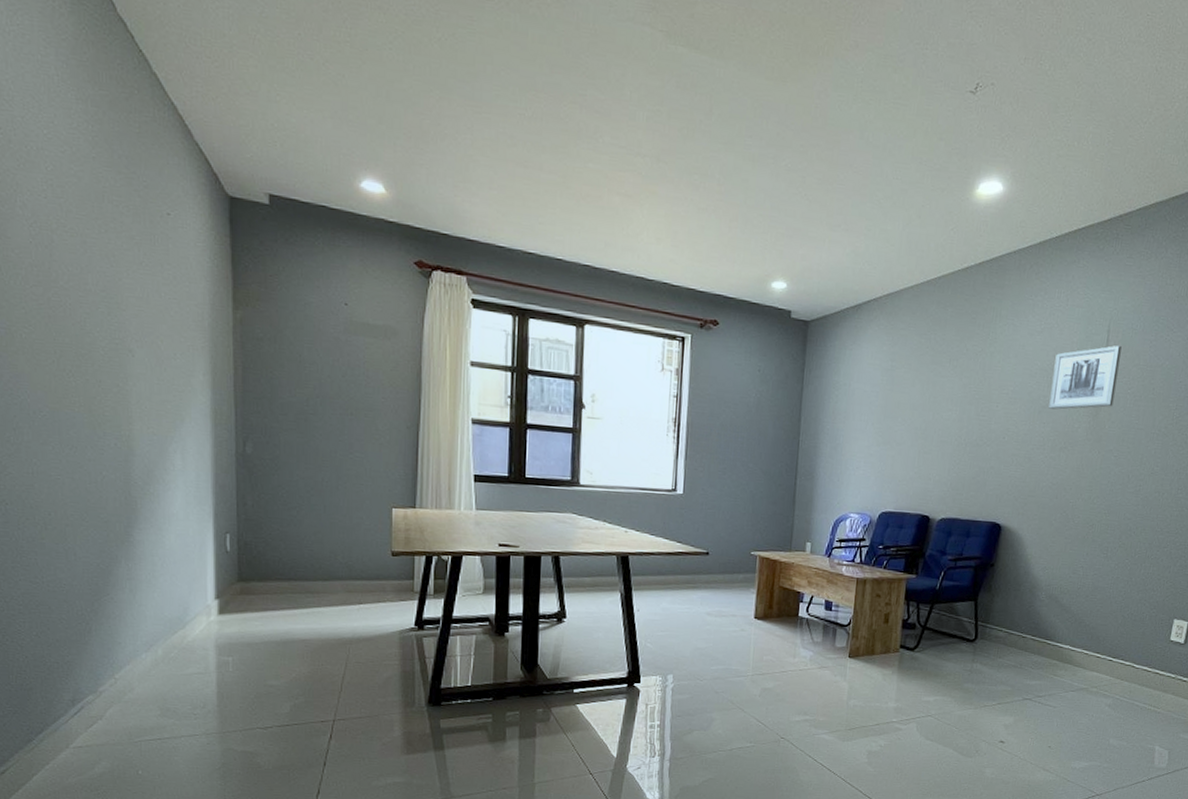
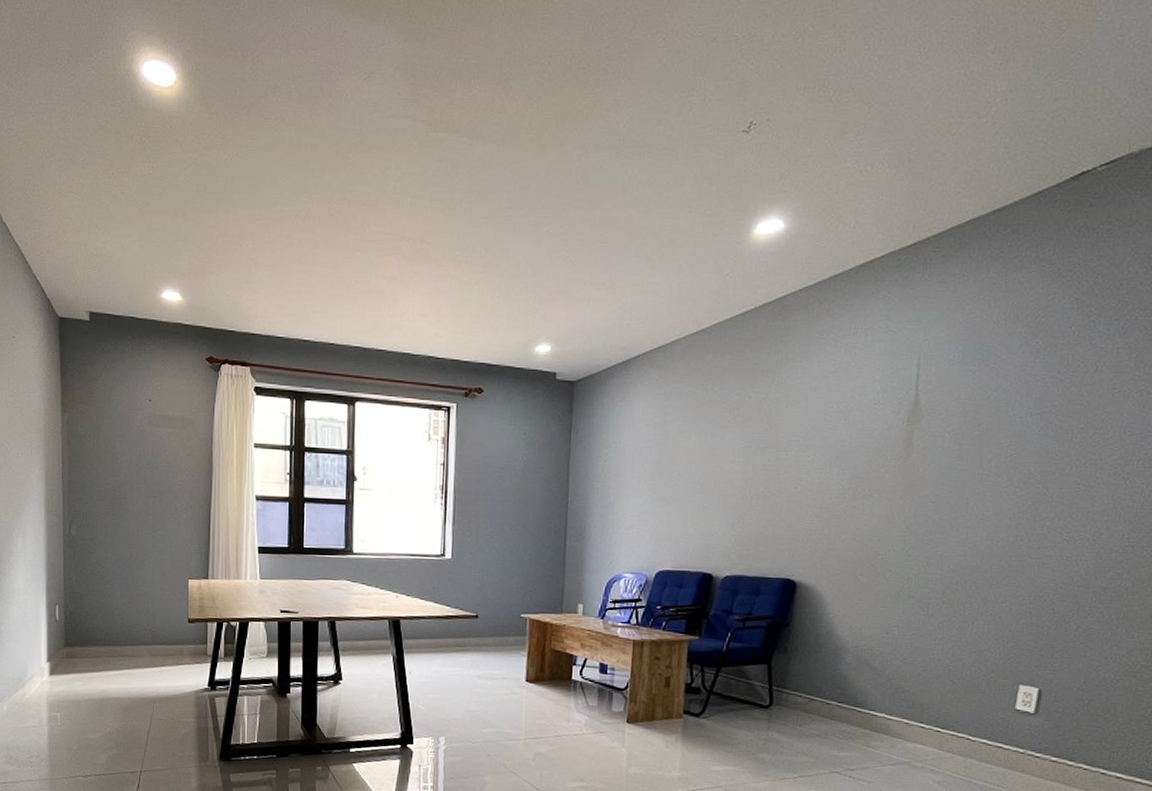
wall art: present [1049,345,1122,410] -> none [848,379,936,454]

